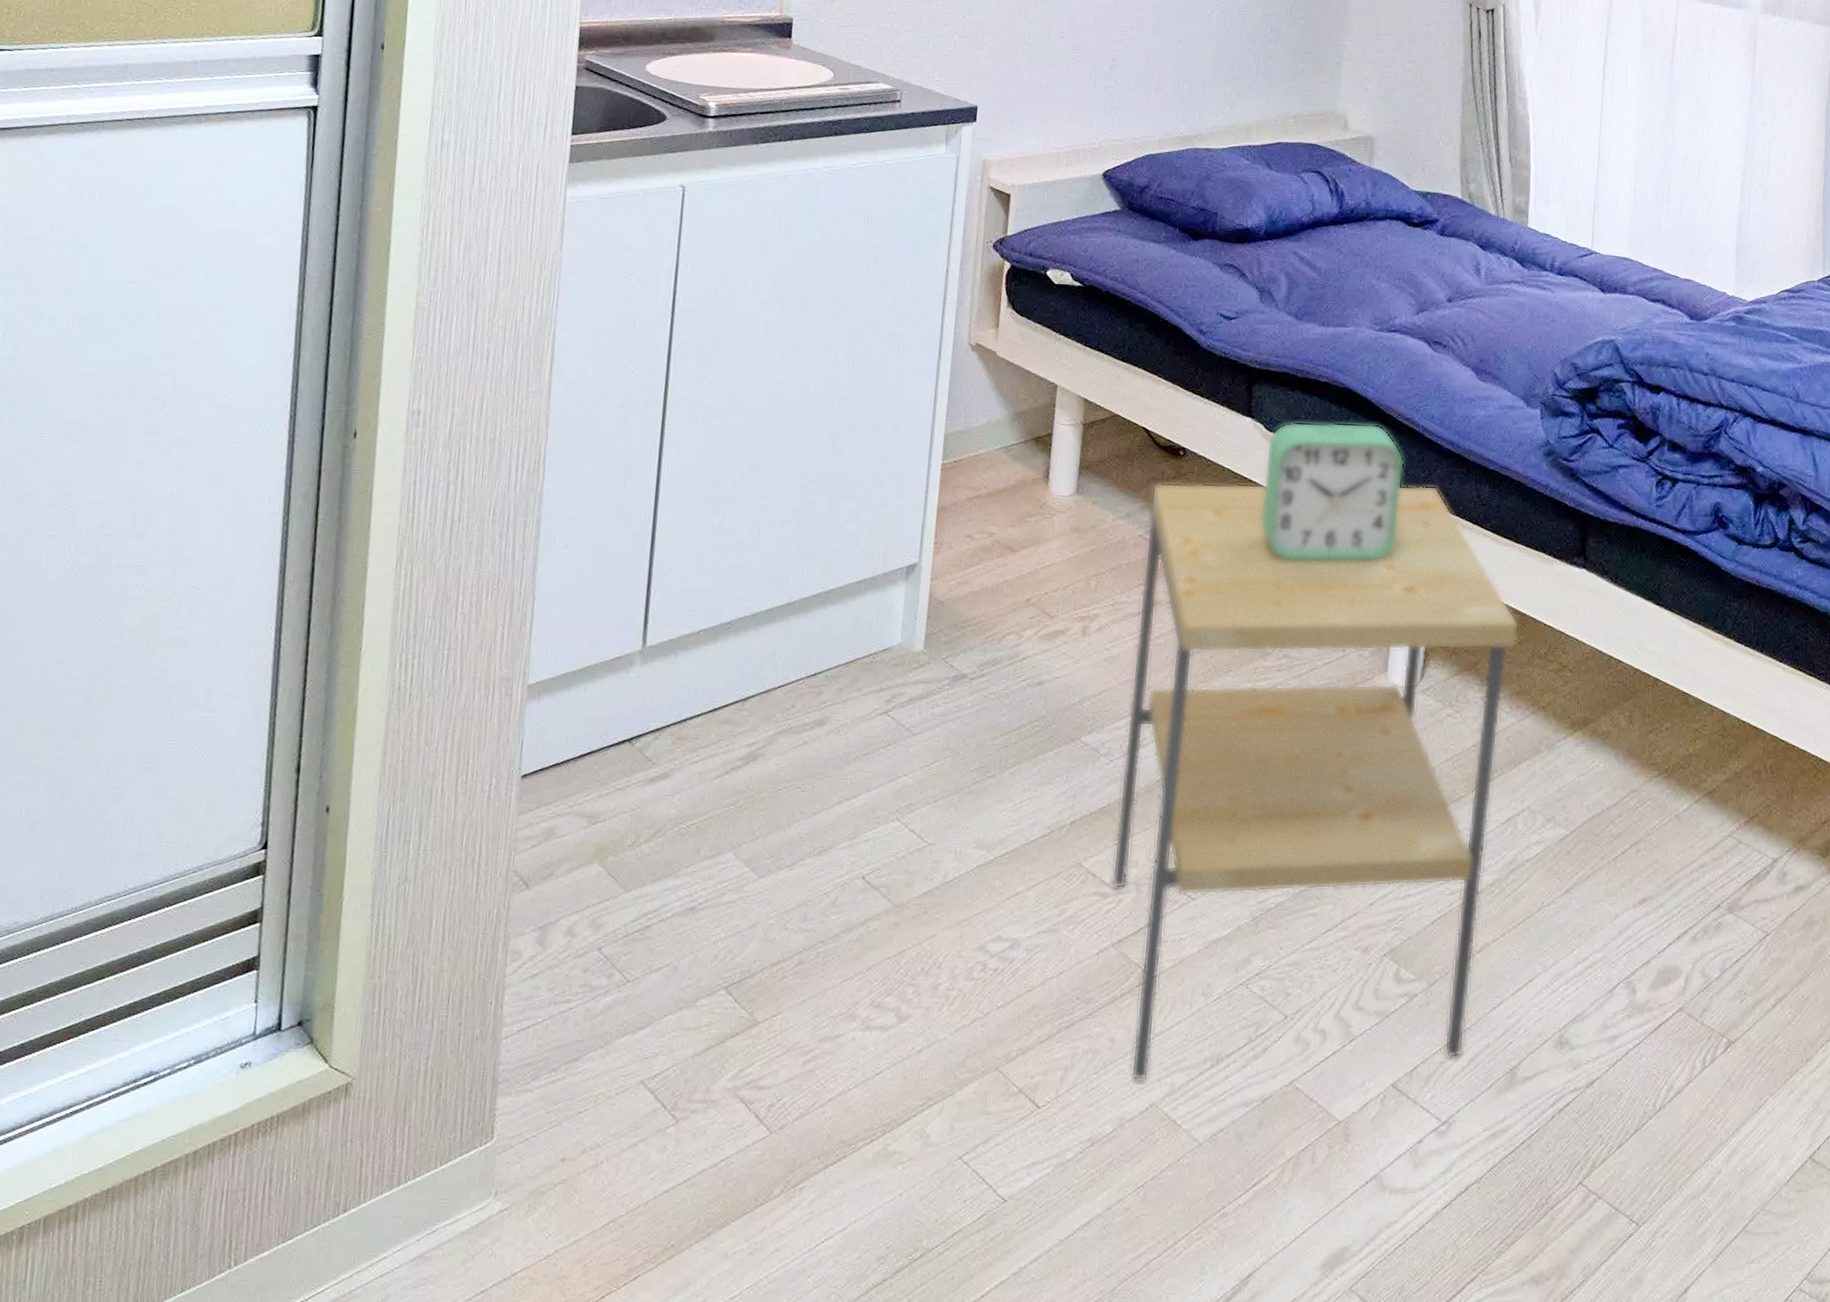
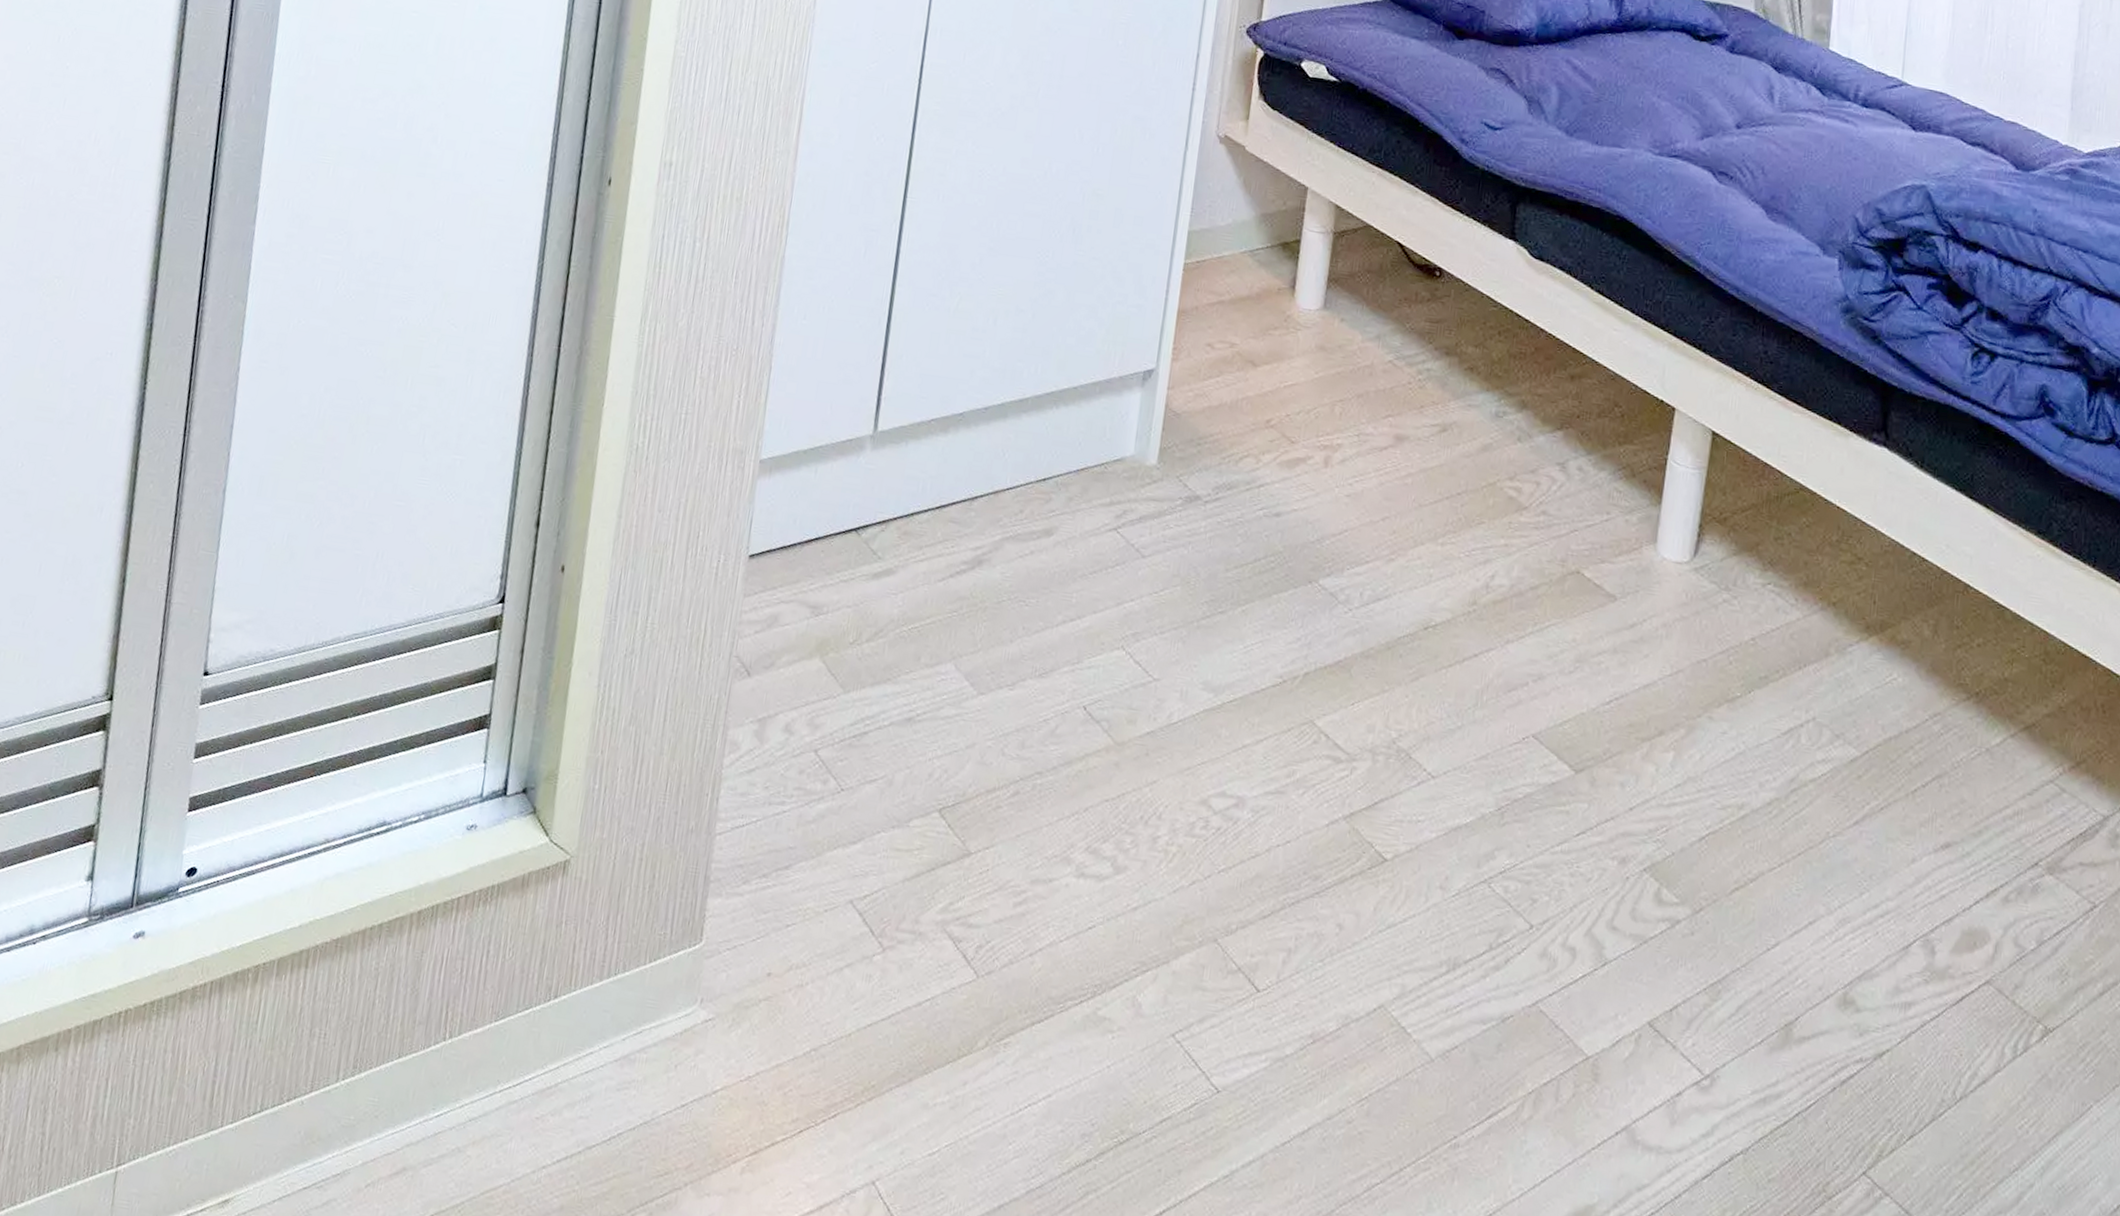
side table: present [1111,483,1520,1081] -> none [1345,305,1809,1003]
alarm clock: present [1262,422,1404,560] -> none [1522,249,1682,413]

